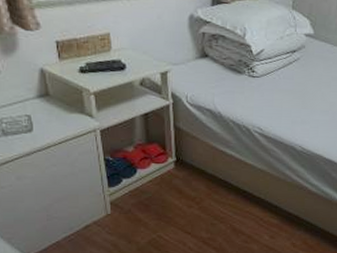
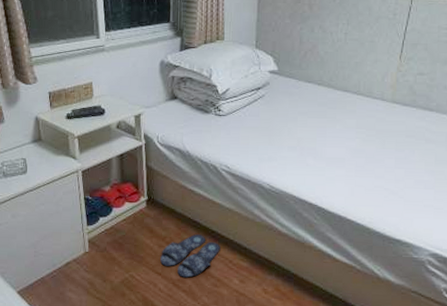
slippers: none [190,194,252,236] -> present [160,234,220,278]

